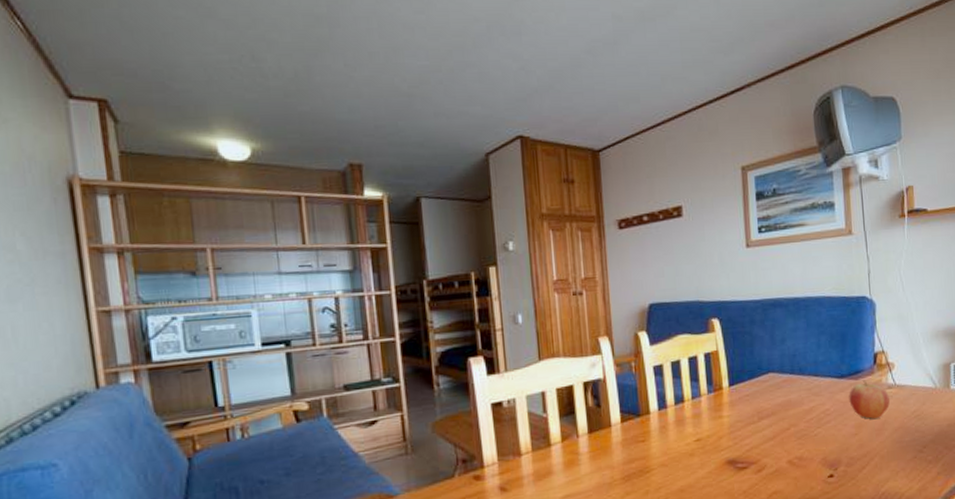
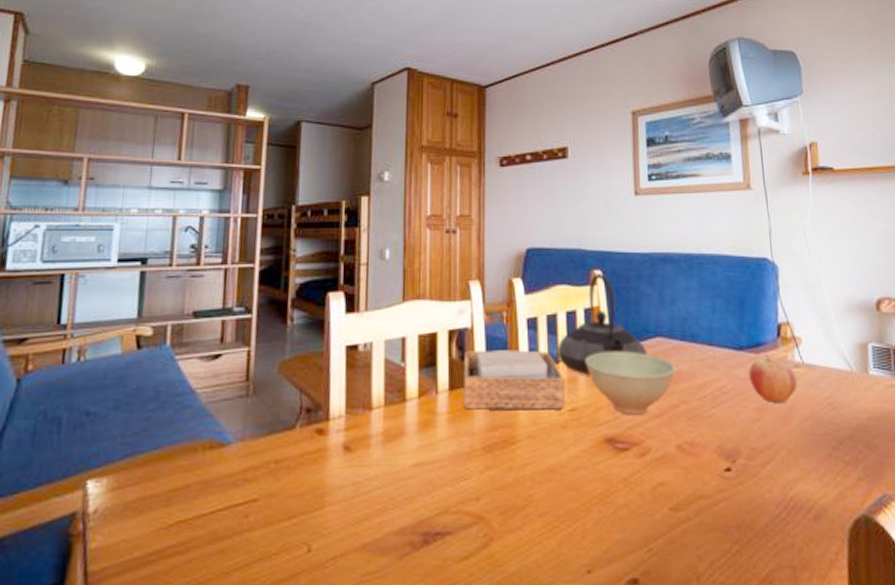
napkin holder: none [599,393,691,448] -> present [462,350,566,410]
teapot: none [682,321,762,411] -> present [557,274,648,376]
bowl: none [708,387,786,440] -> present [586,351,676,415]

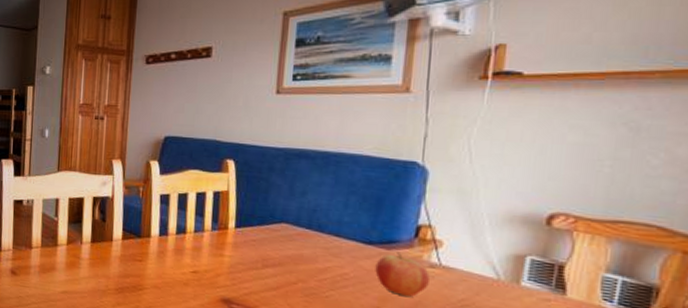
napkin holder: present [462,350,566,410] -> none [101,214,190,271]
teapot: present [557,274,648,376] -> none [185,163,271,248]
bowl: present [586,351,676,415] -> none [210,229,298,285]

